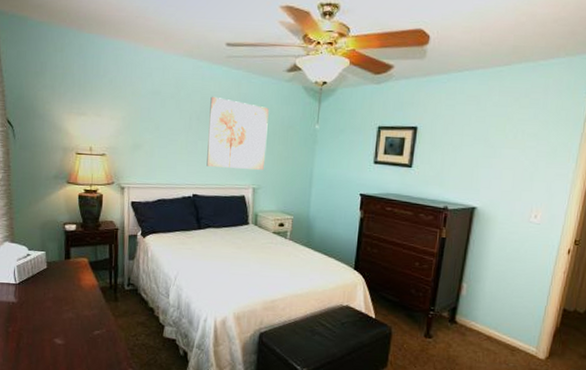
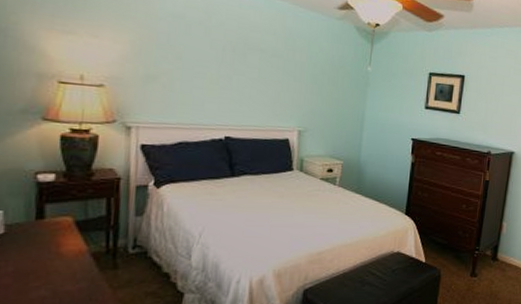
wall art: present [206,96,269,170] -> none [243,27,318,111]

